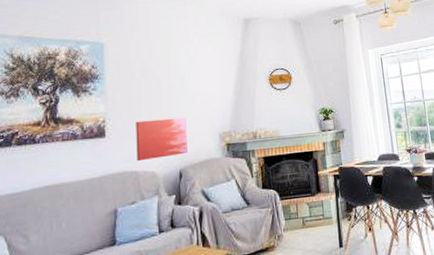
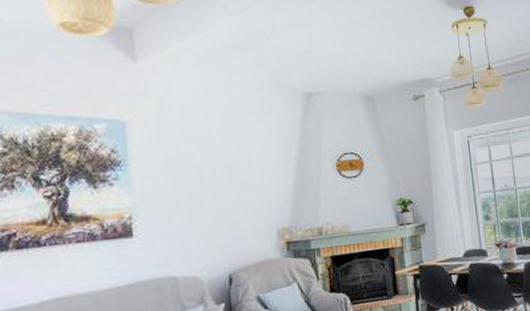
wall art: present [136,117,188,162] -> none [171,211,238,265]

